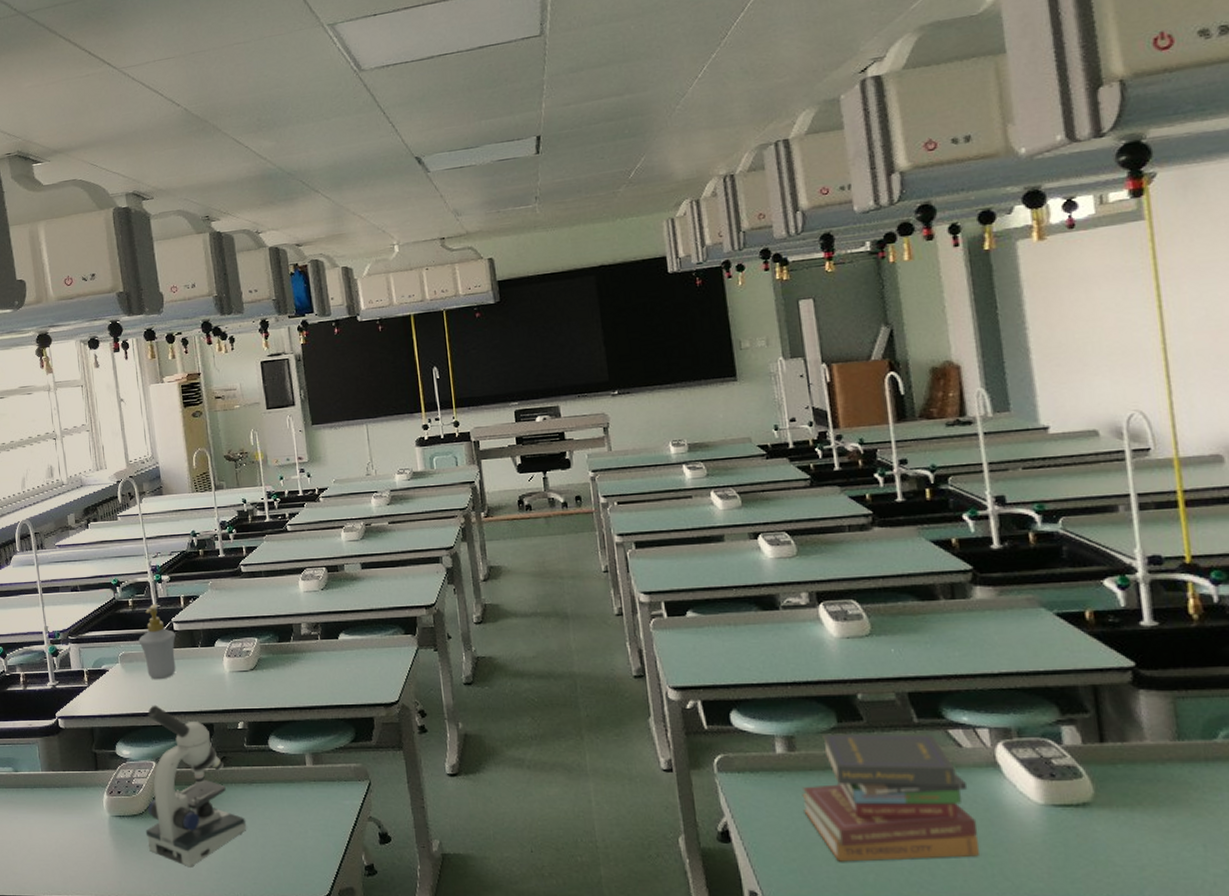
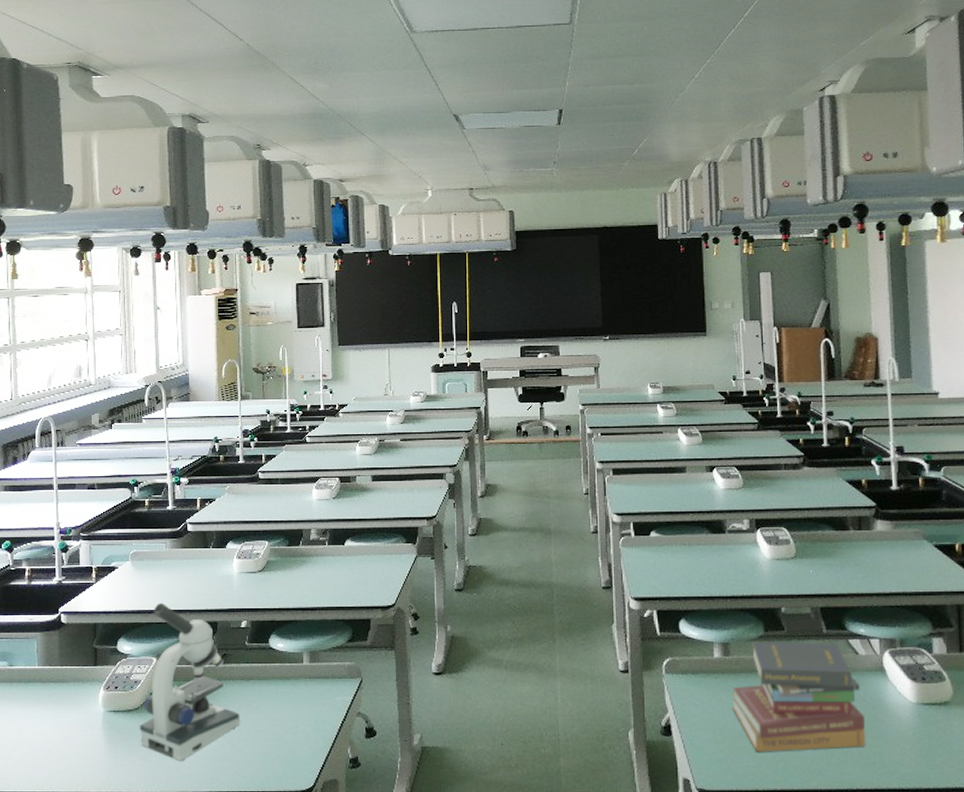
soap bottle: present [138,604,176,680] -> none [151,505,189,579]

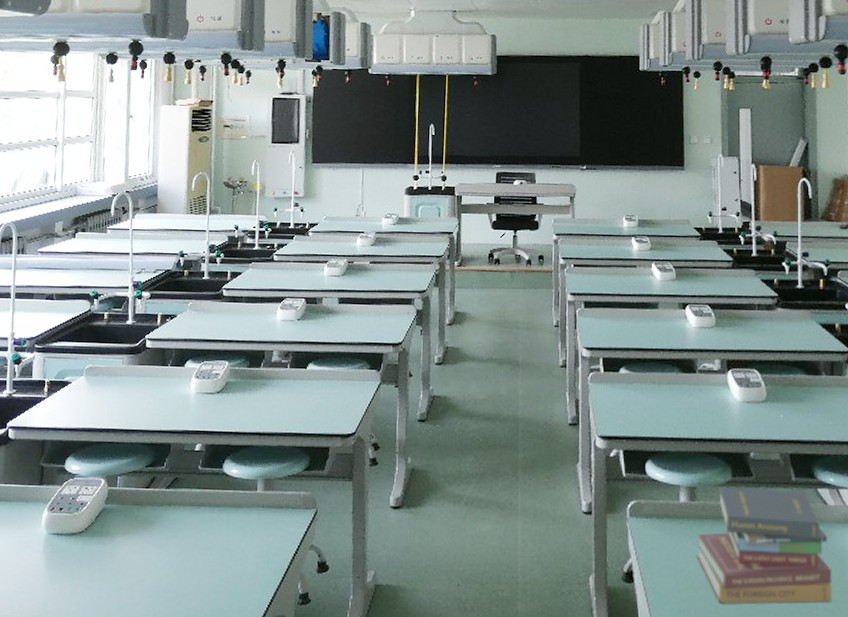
microscope: present [139,602,239,762] -> none [82,421,188,591]

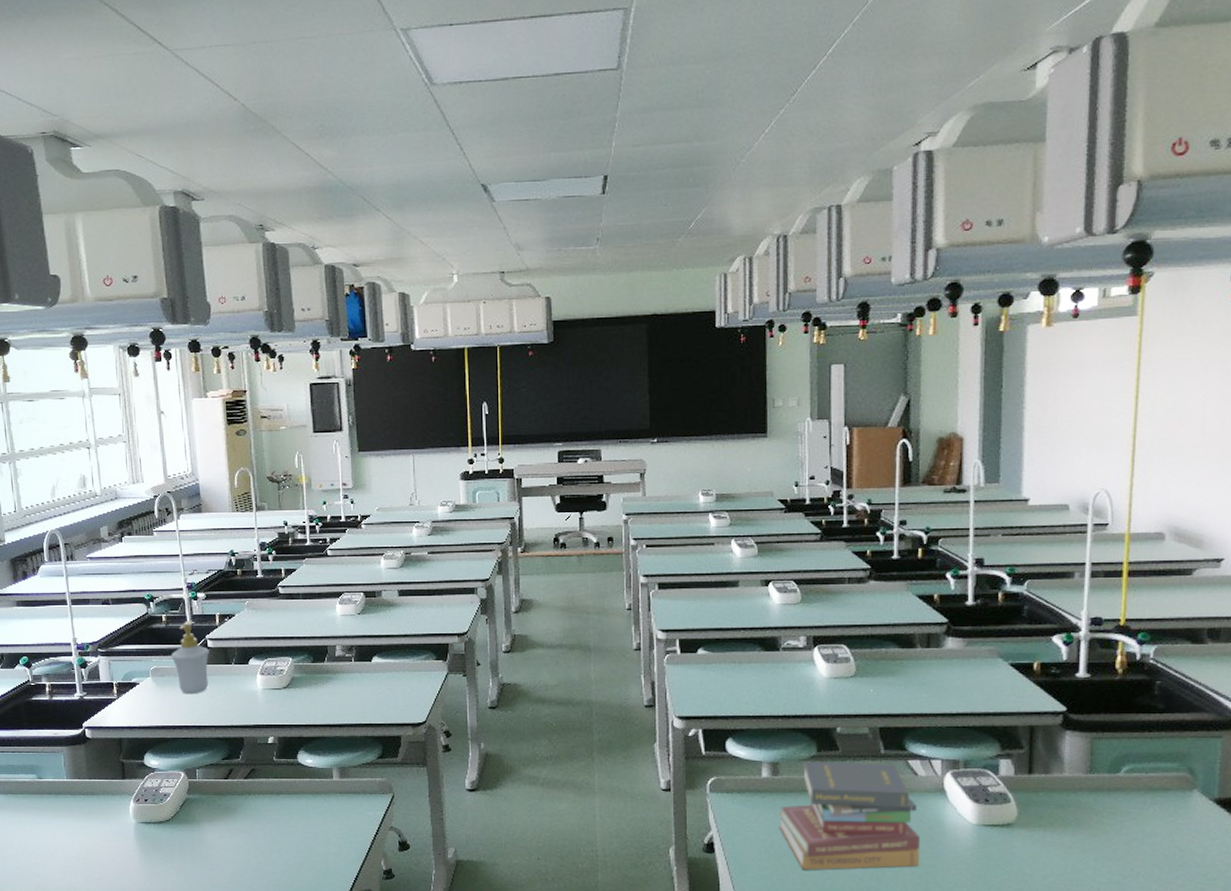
soap bottle: none [108,320,147,396] -> present [171,621,209,695]

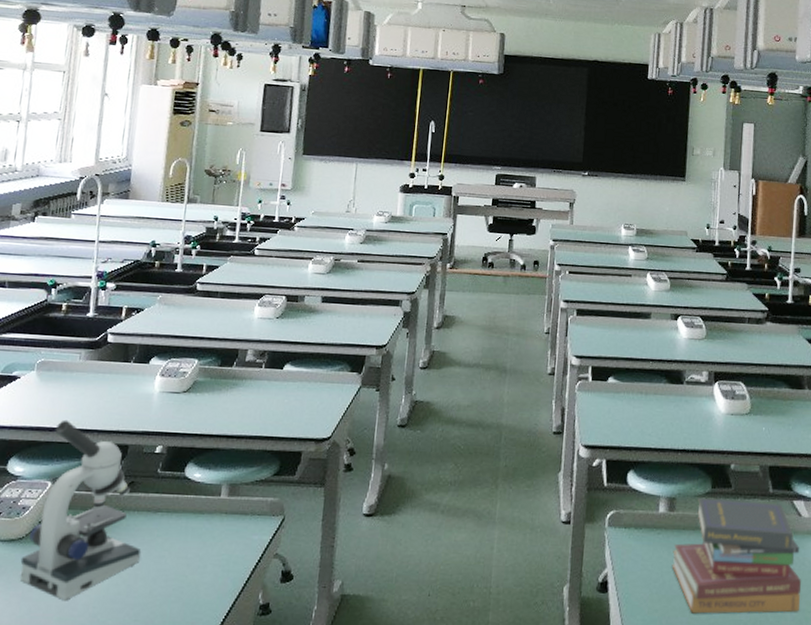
soap bottle: present [171,621,209,695] -> none [63,312,108,393]
microscope: none [171,718,271,871] -> present [20,419,141,601]

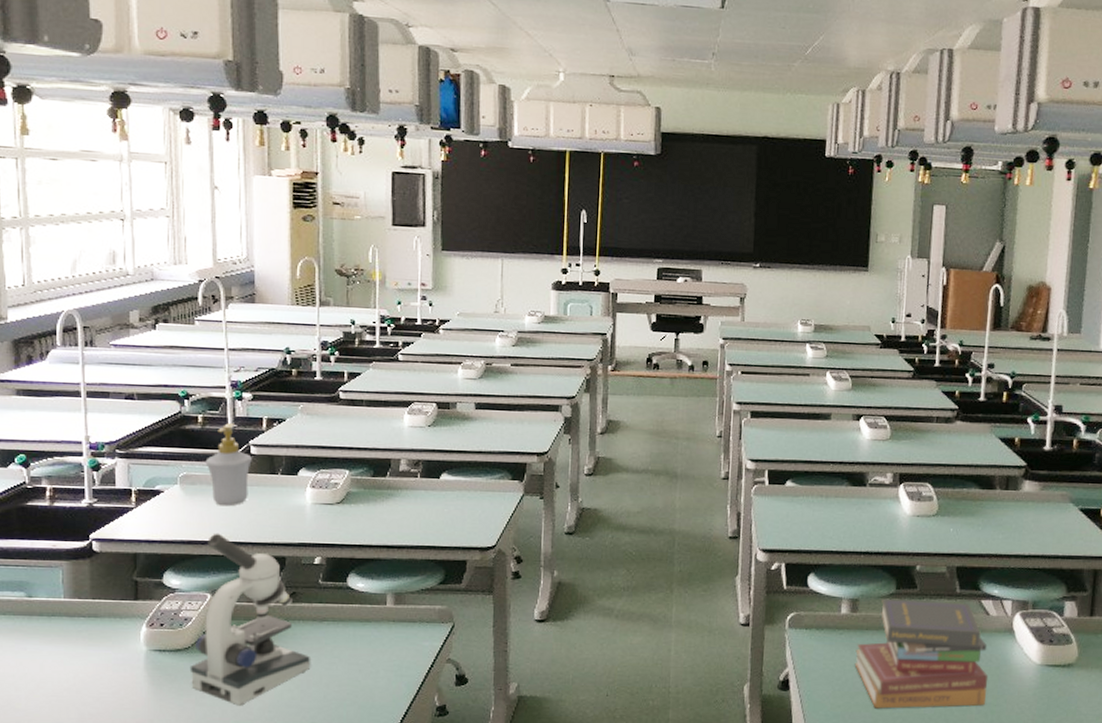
soap bottle: none [63,312,108,393] -> present [205,423,252,507]

